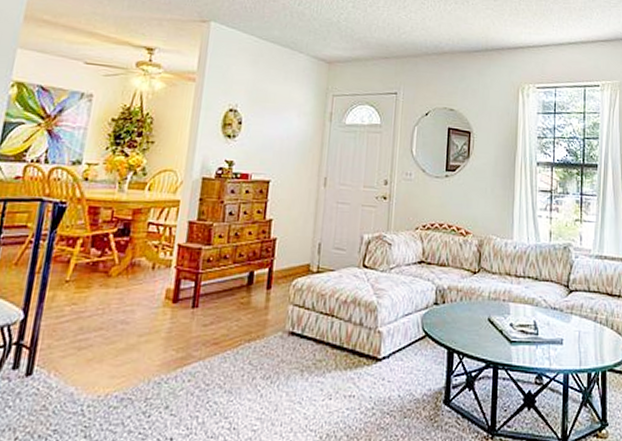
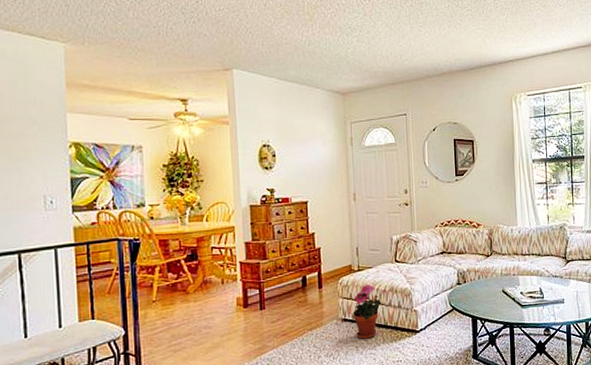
potted plant: none [302,291,340,362] -> present [353,284,382,339]

